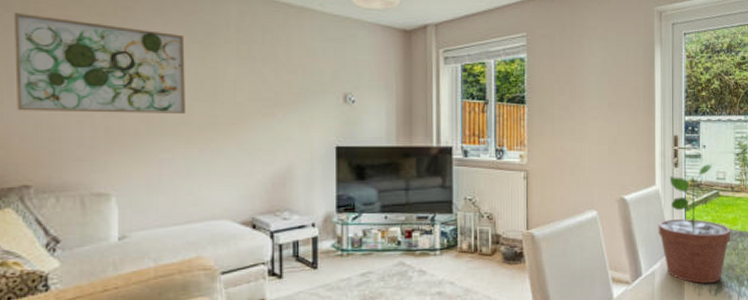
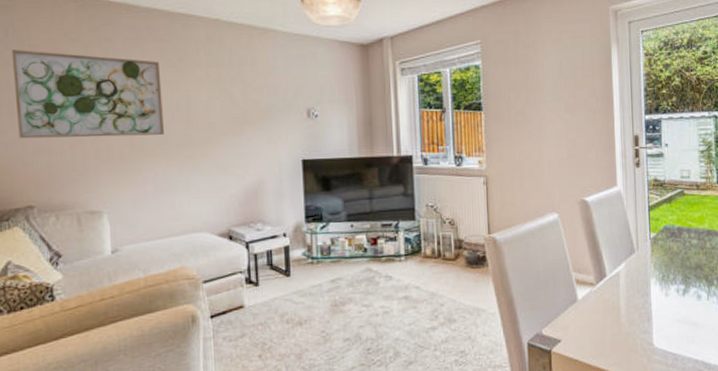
potted plant: present [658,163,731,284] -> none [621,161,698,284]

